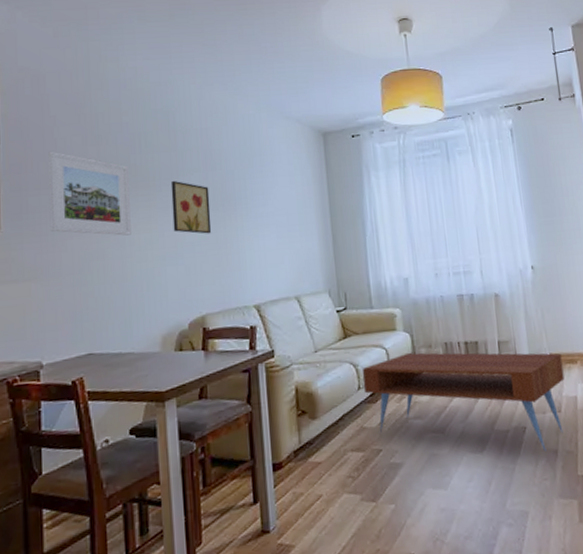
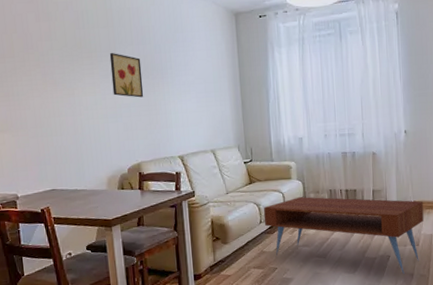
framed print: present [48,151,131,236] -> none [9,25,80,98]

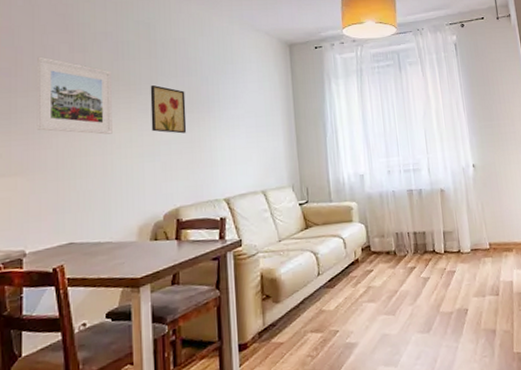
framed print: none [9,25,80,98] -> present [36,56,113,135]
coffee table: present [263,197,424,275] -> none [321,242,502,332]

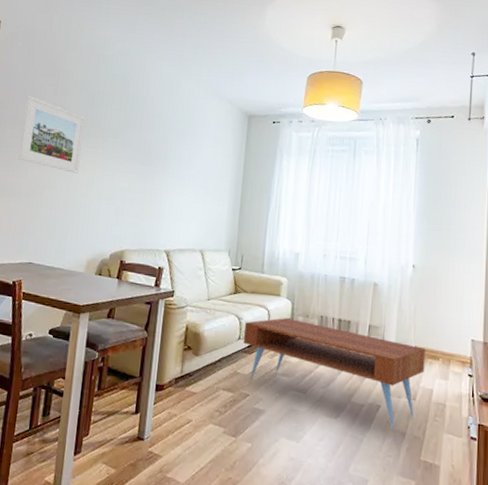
wall art: present [150,84,187,134] -> none [111,134,146,184]
coffee table: none [321,242,502,332] -> present [243,318,426,433]

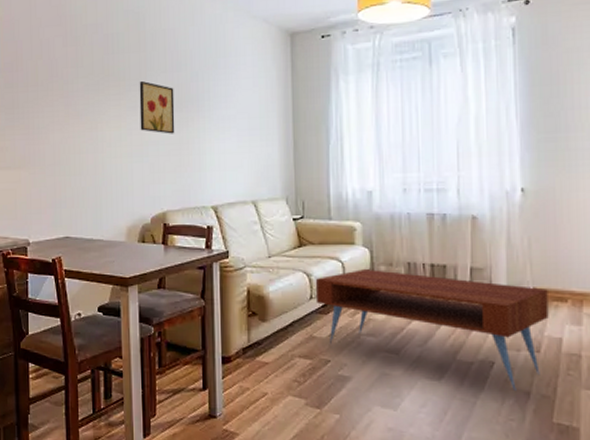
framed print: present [17,95,86,173] -> none [35,51,103,132]
wall art: none [111,134,146,184] -> present [139,80,175,134]

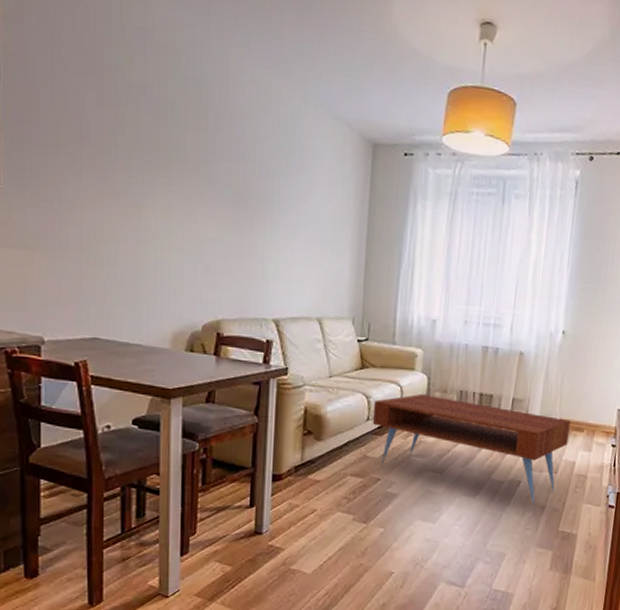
wall art: present [139,80,175,134] -> none [195,165,239,234]

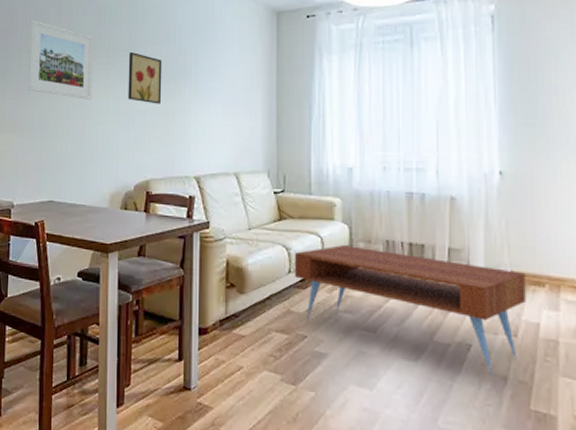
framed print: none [56,102,151,219] -> present [26,19,94,99]
wall art: none [195,165,239,234] -> present [128,51,162,104]

